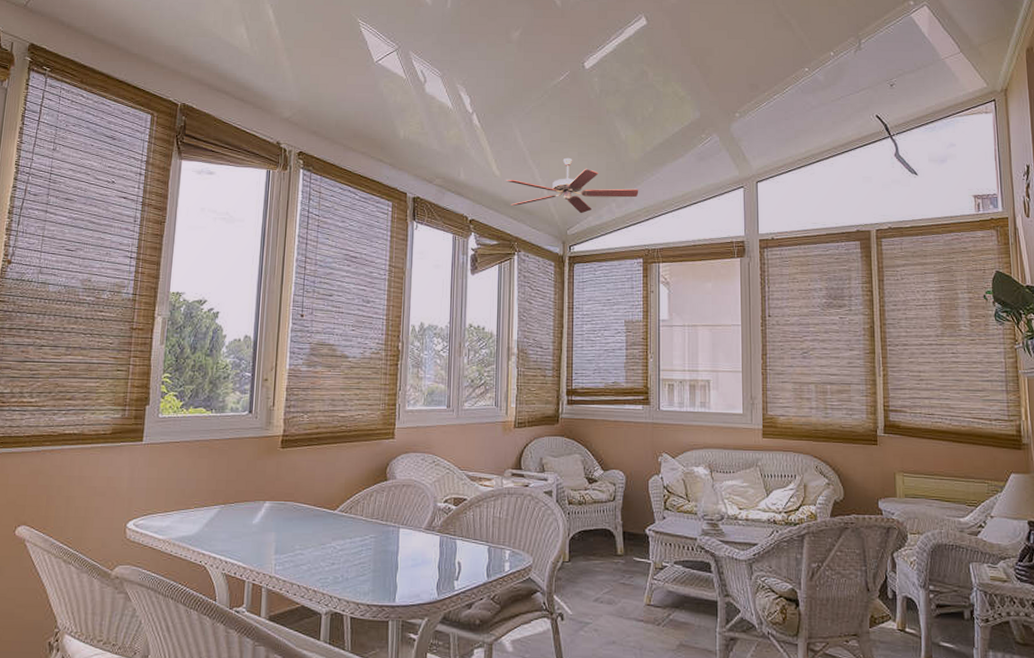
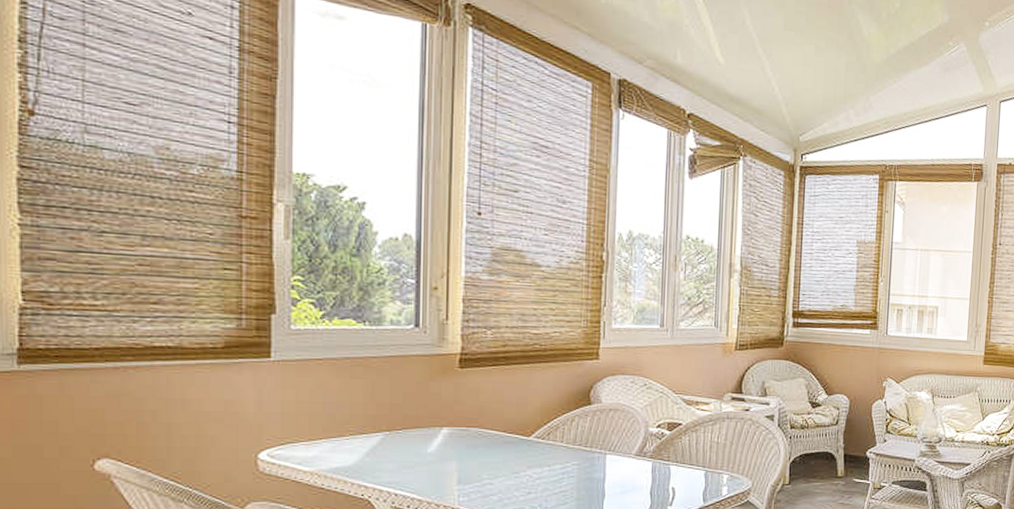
ceiling fan: present [505,157,639,214] -> none [731,51,880,119]

